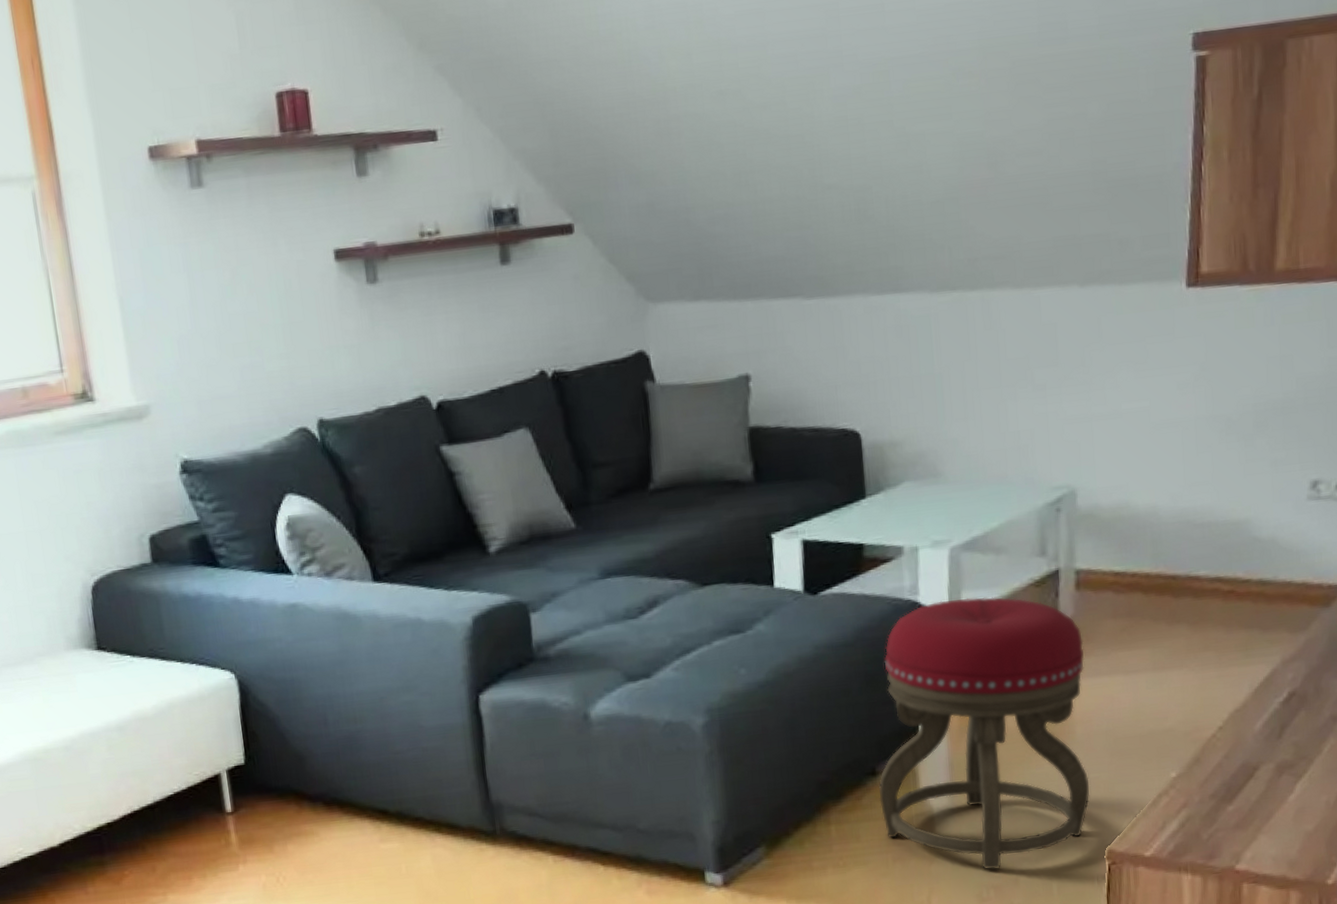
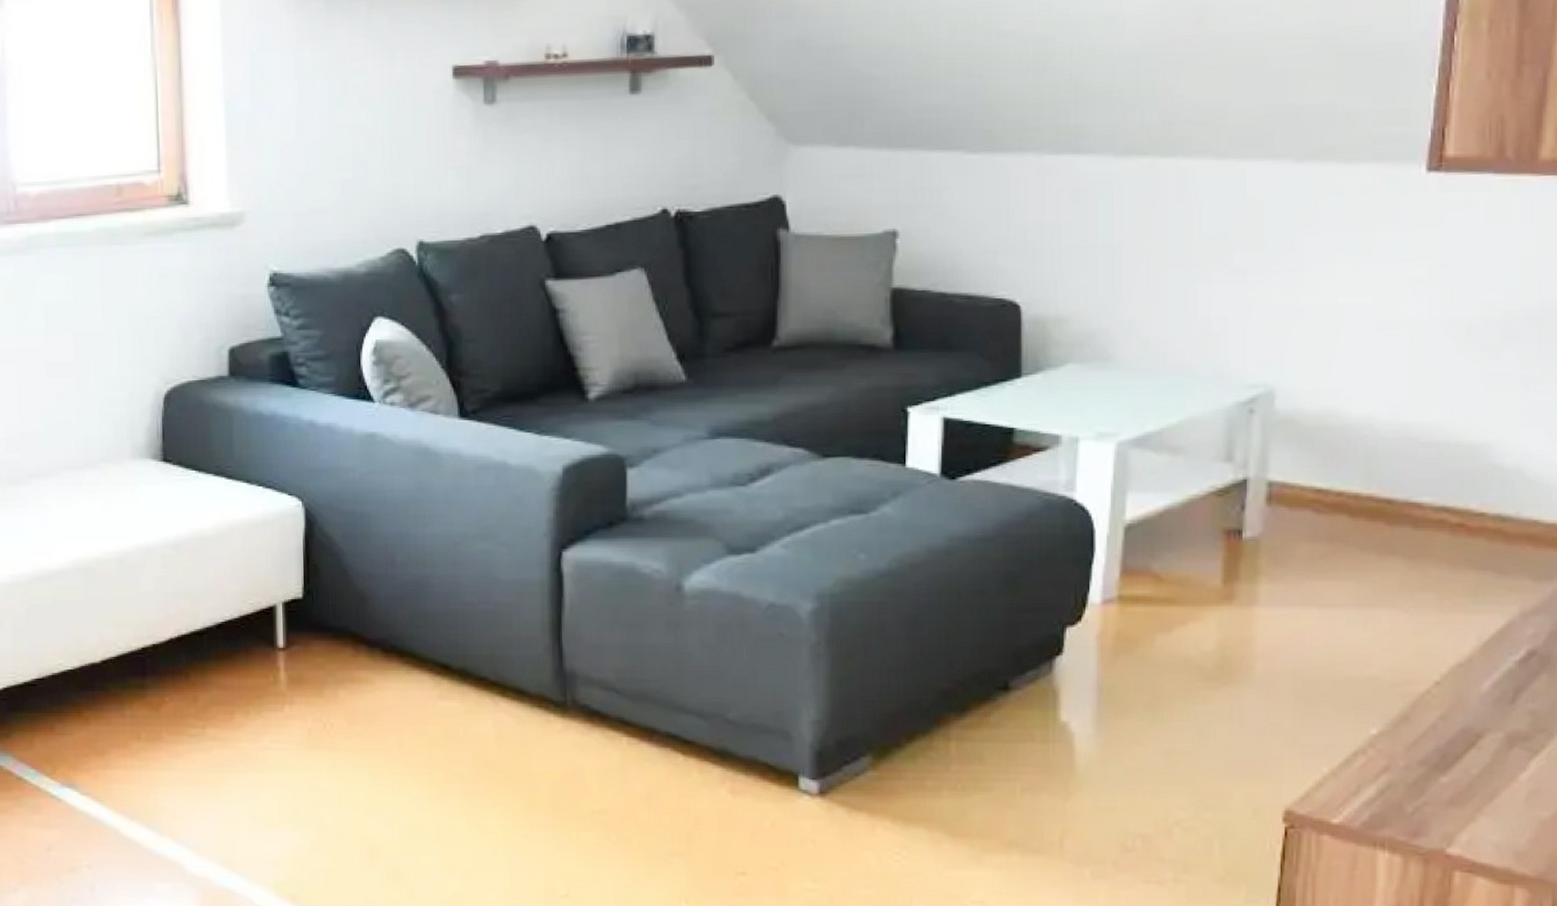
stool: present [878,597,1090,870] -> none [1010,500,1272,817]

